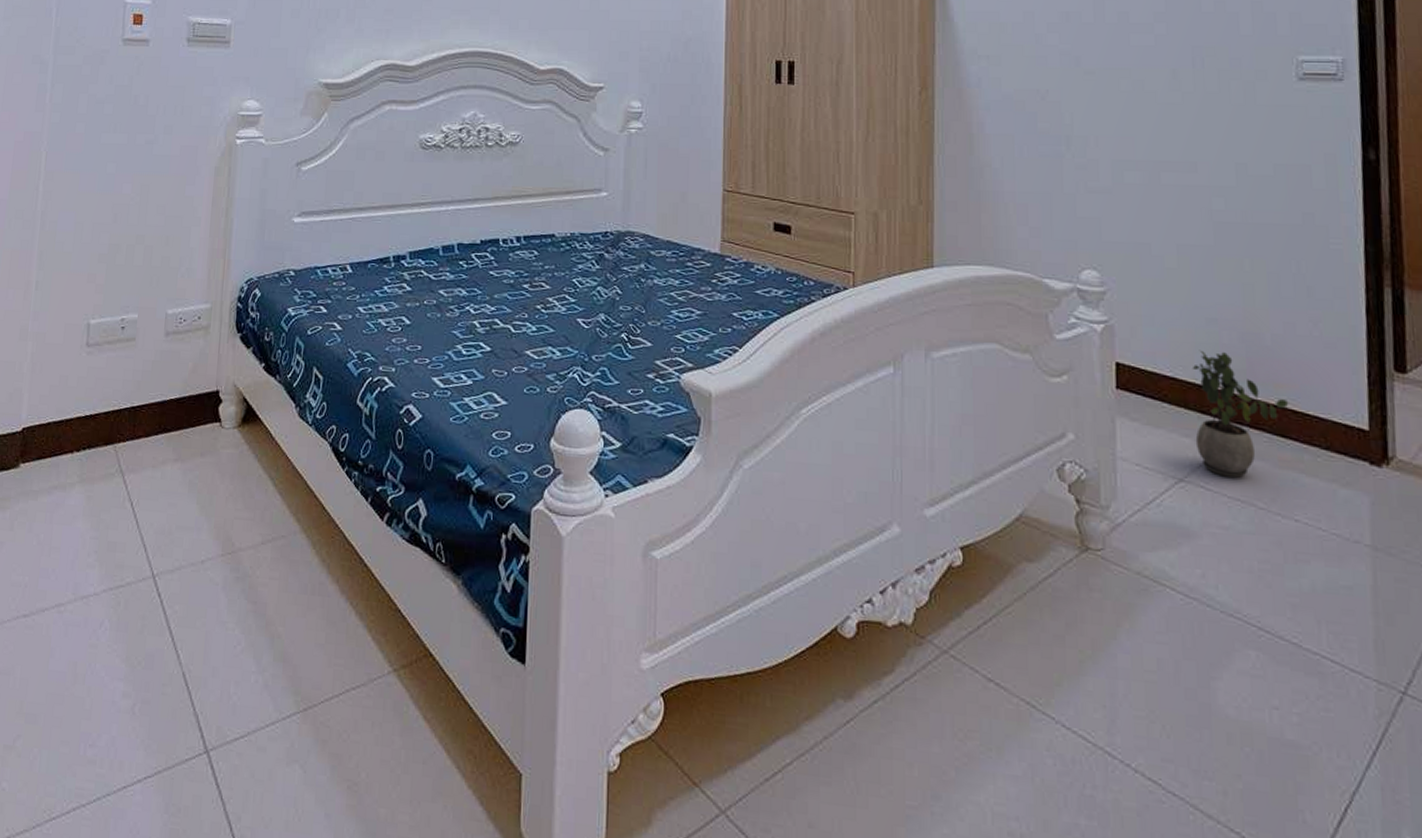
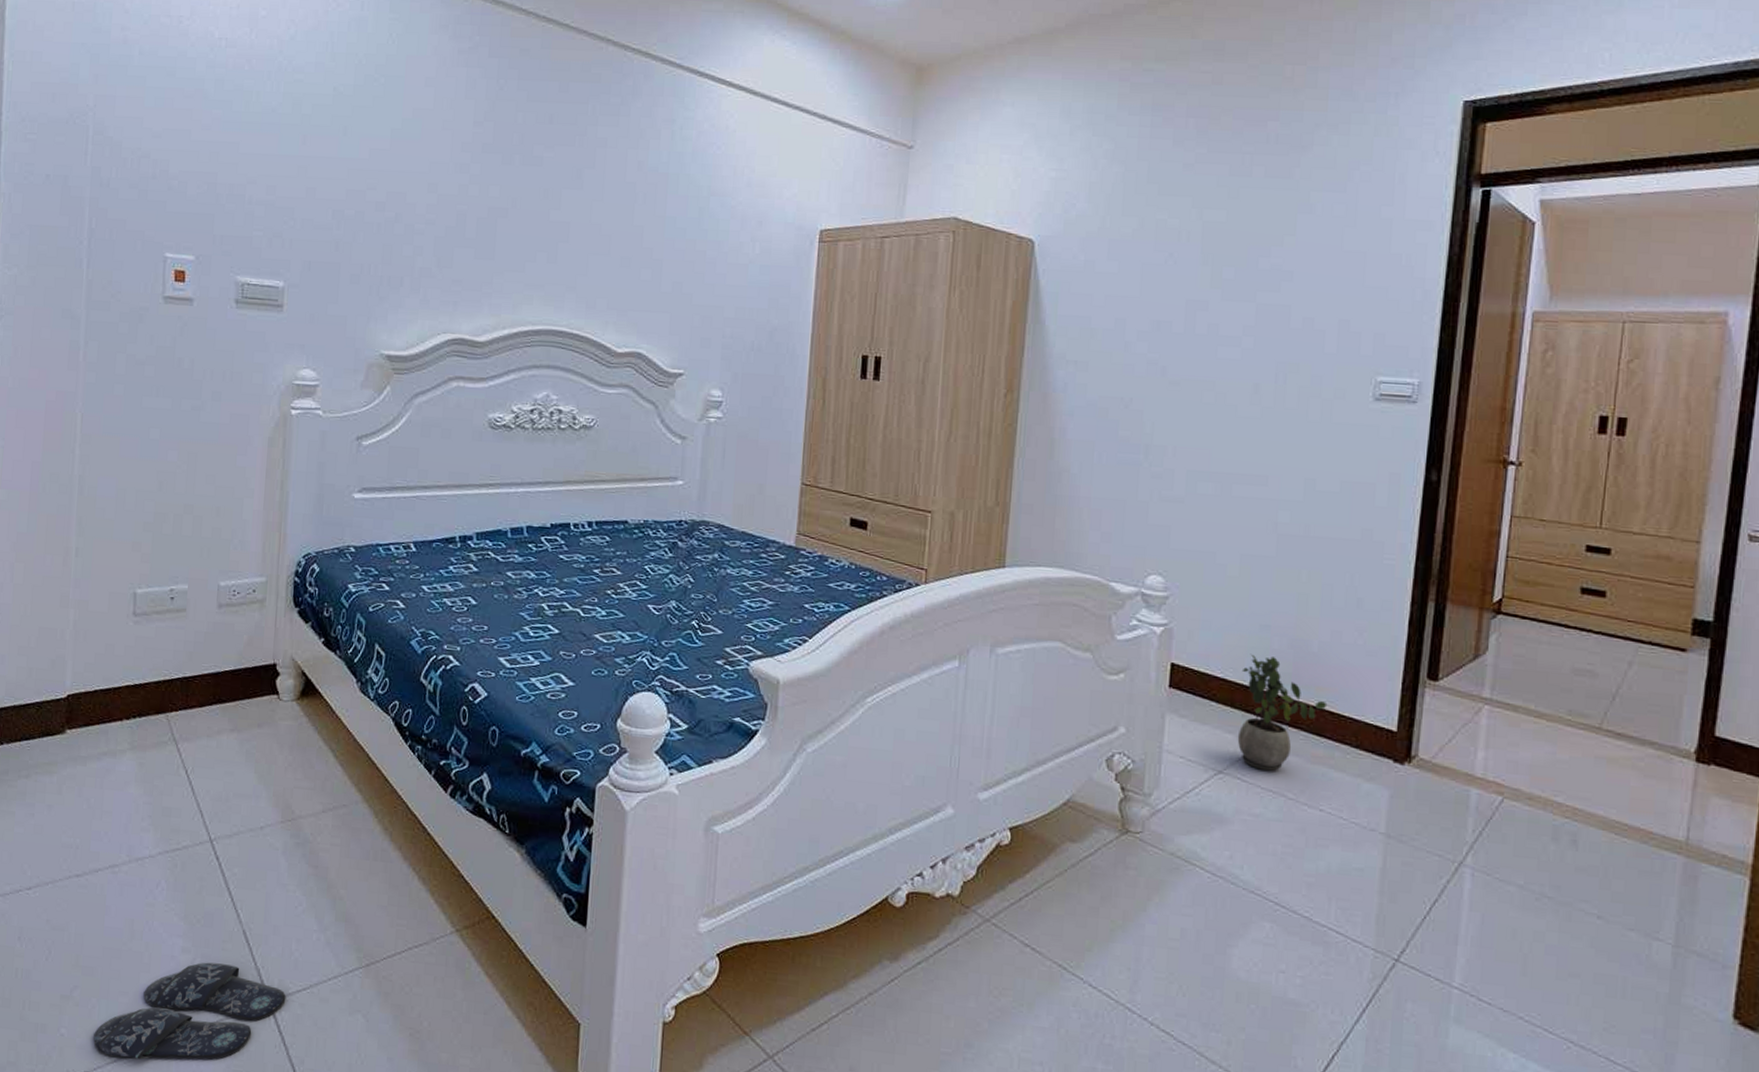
slippers: none [33,708,224,817] -> present [93,962,286,1060]

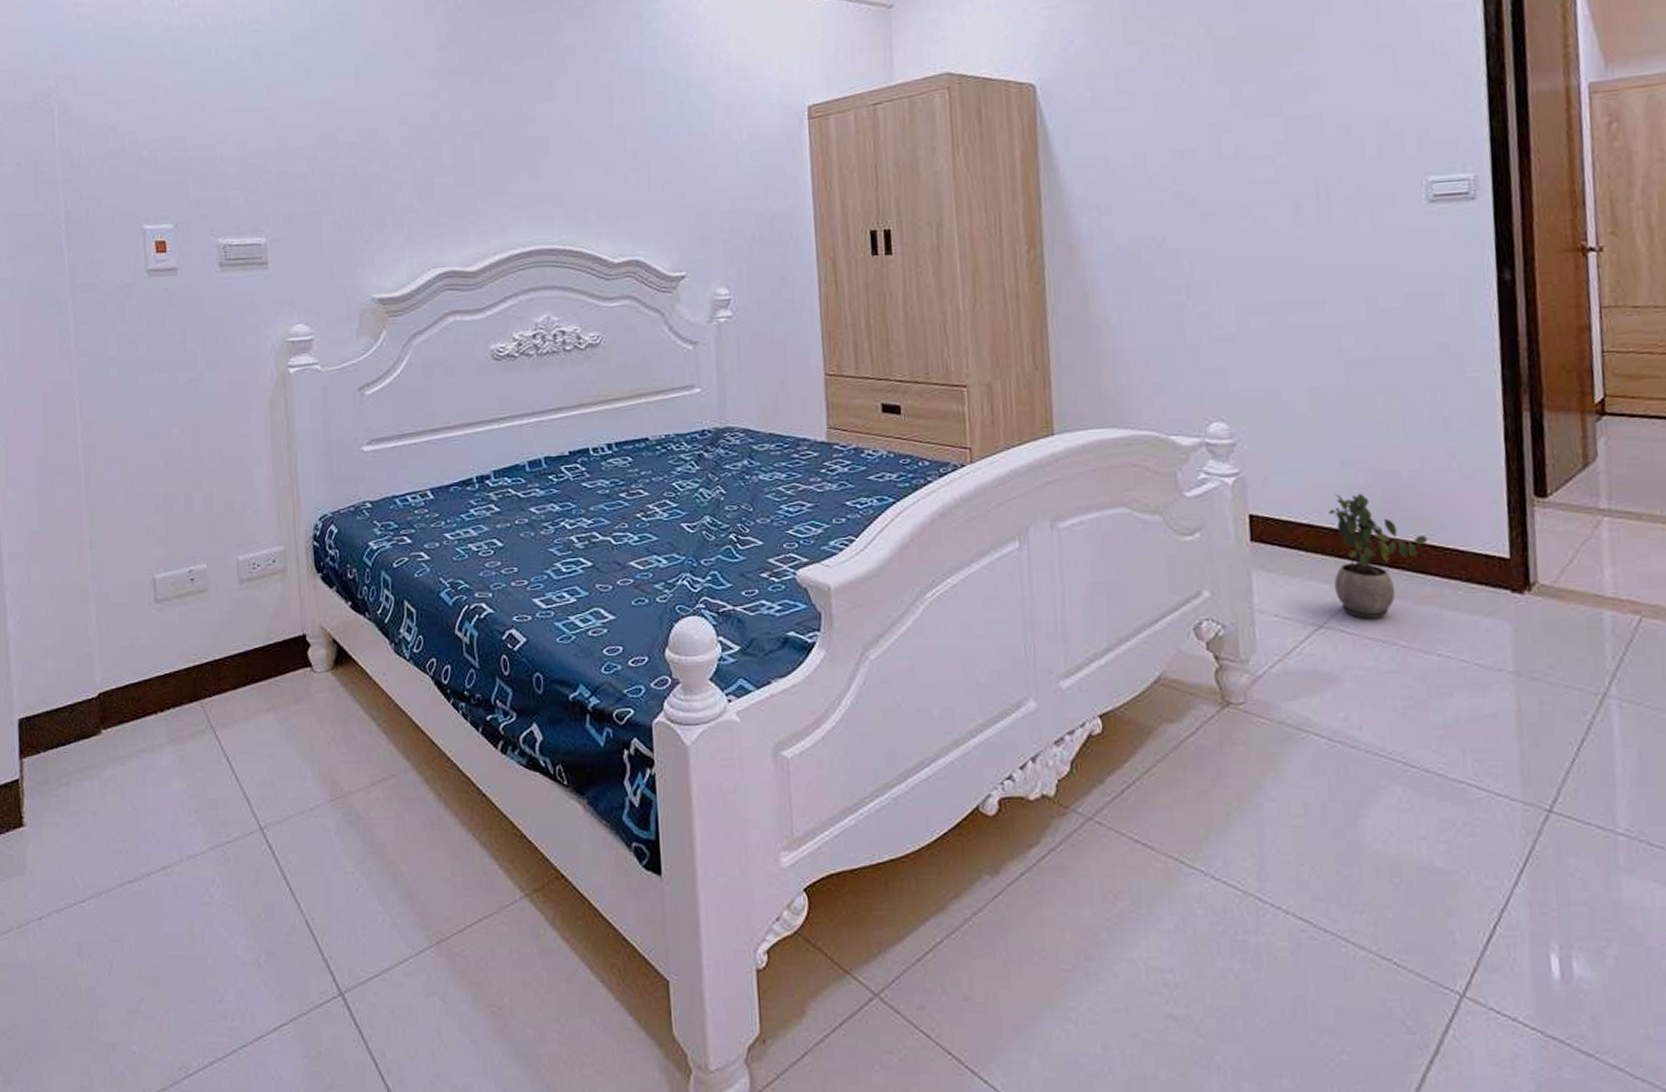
slippers: present [93,962,286,1060] -> none [166,958,358,1072]

